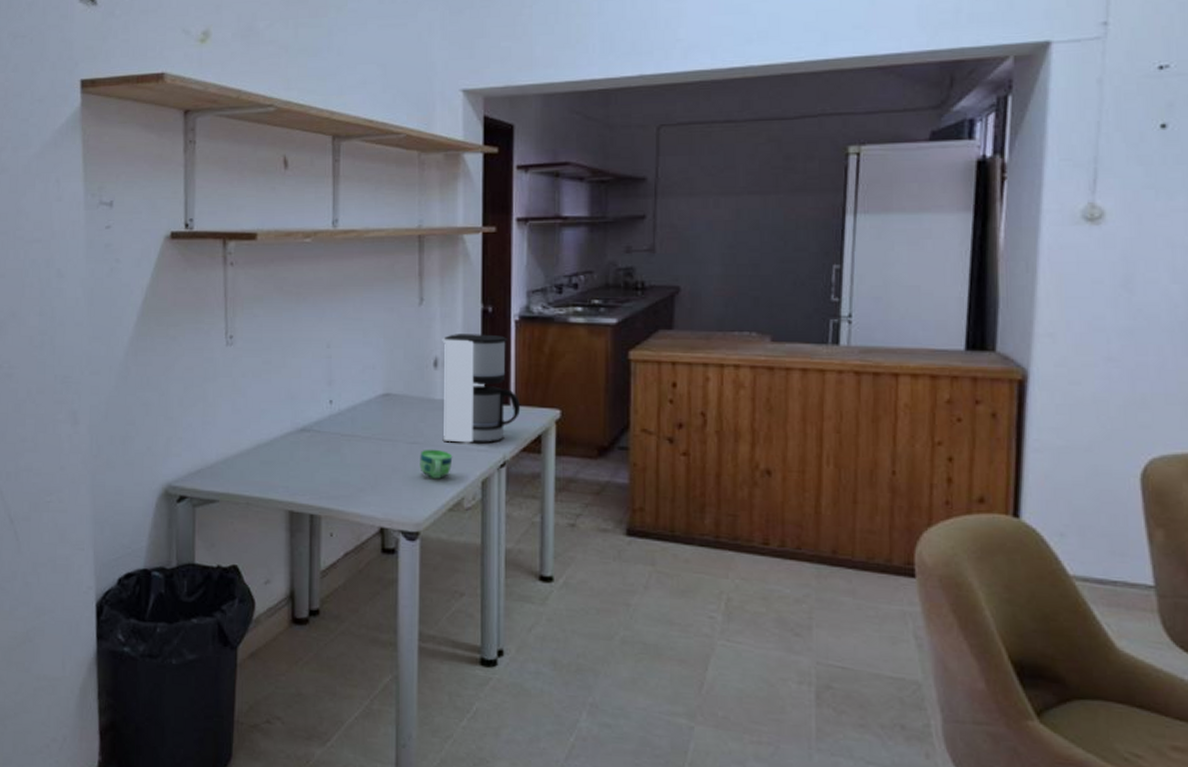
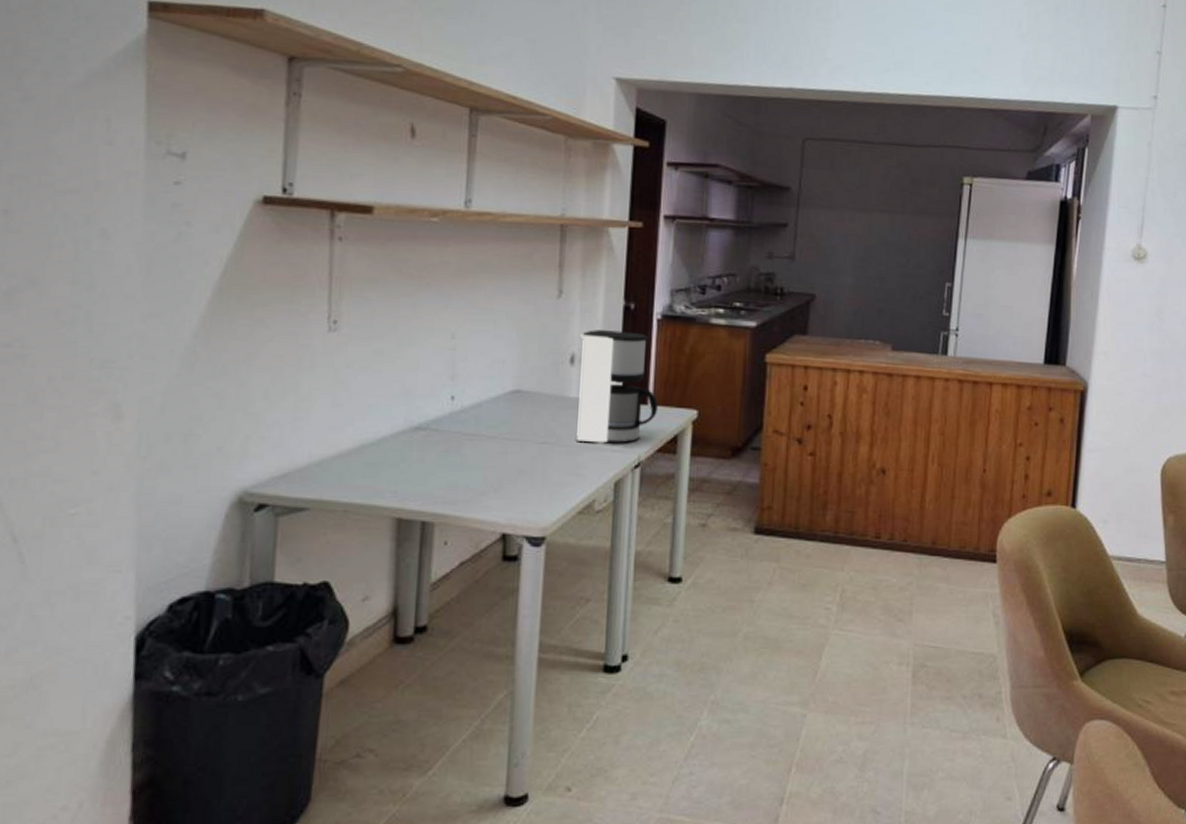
cup: present [419,449,453,479] -> none [549,449,586,480]

